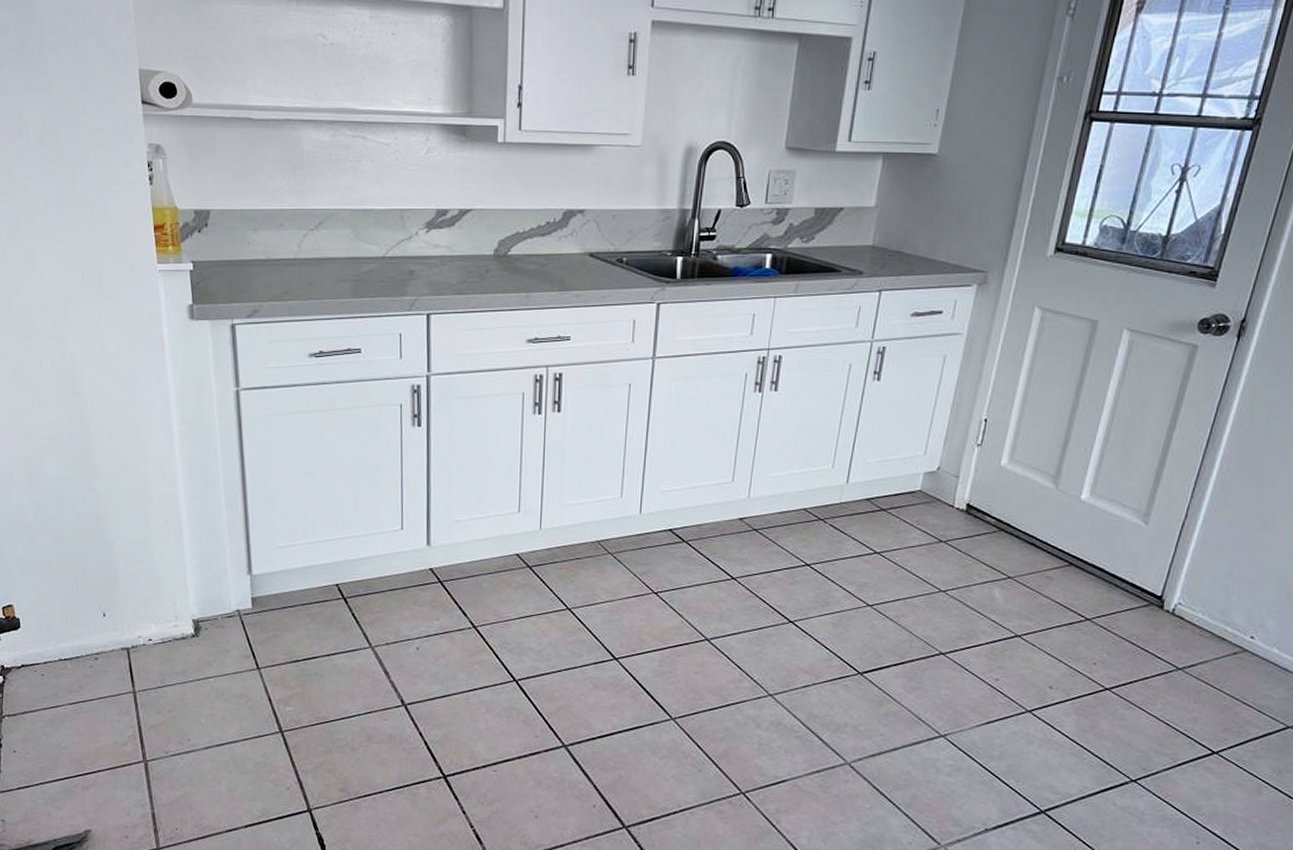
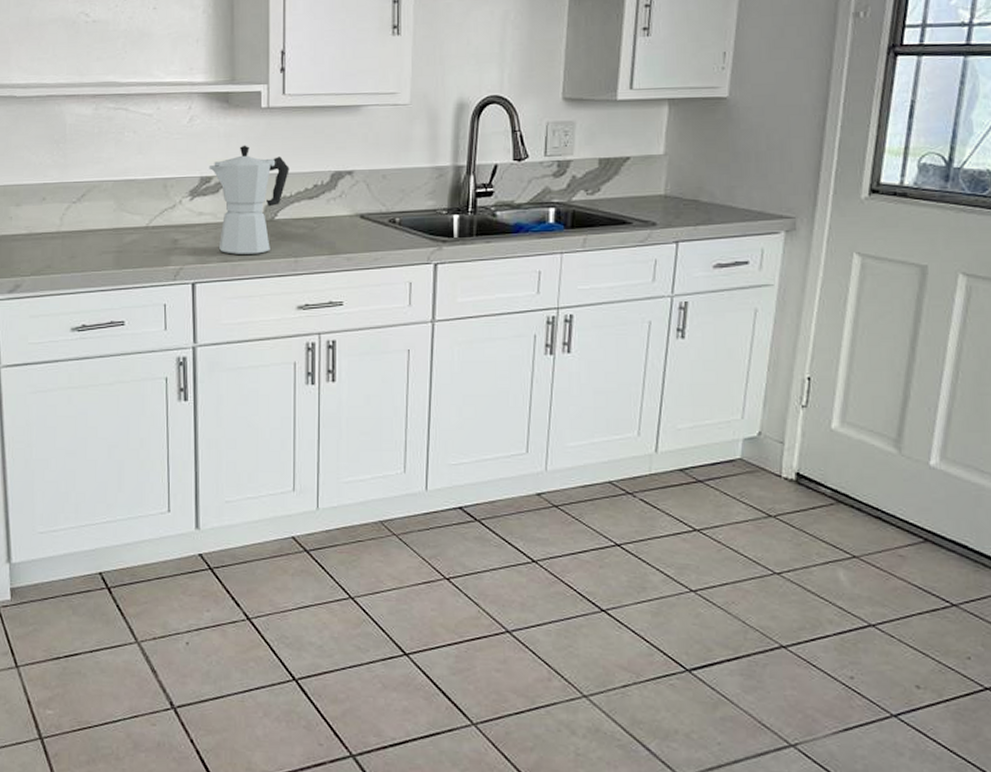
moka pot: none [445,179,523,288] -> present [208,145,289,255]

